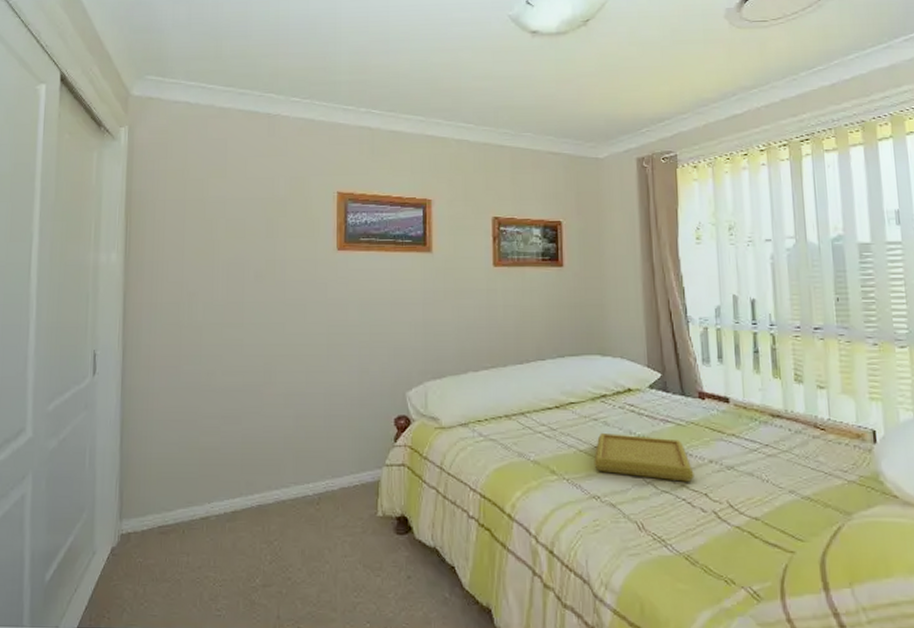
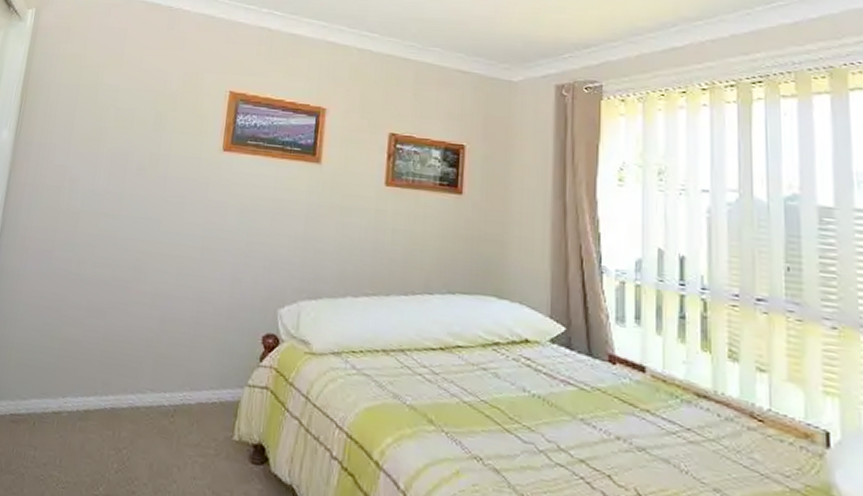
serving tray: present [594,432,694,482] -> none [478,385,597,458]

